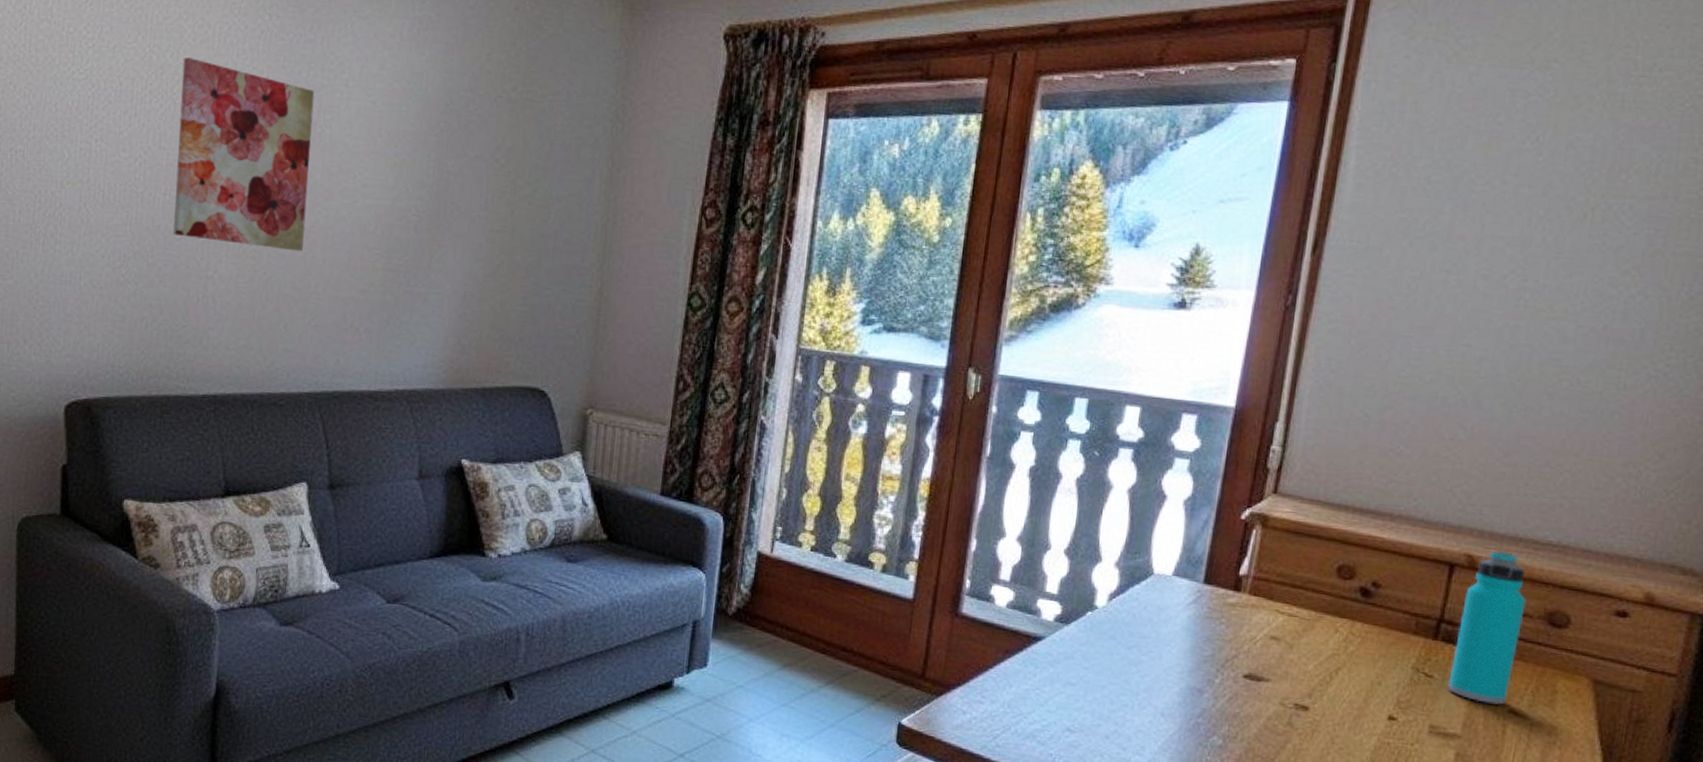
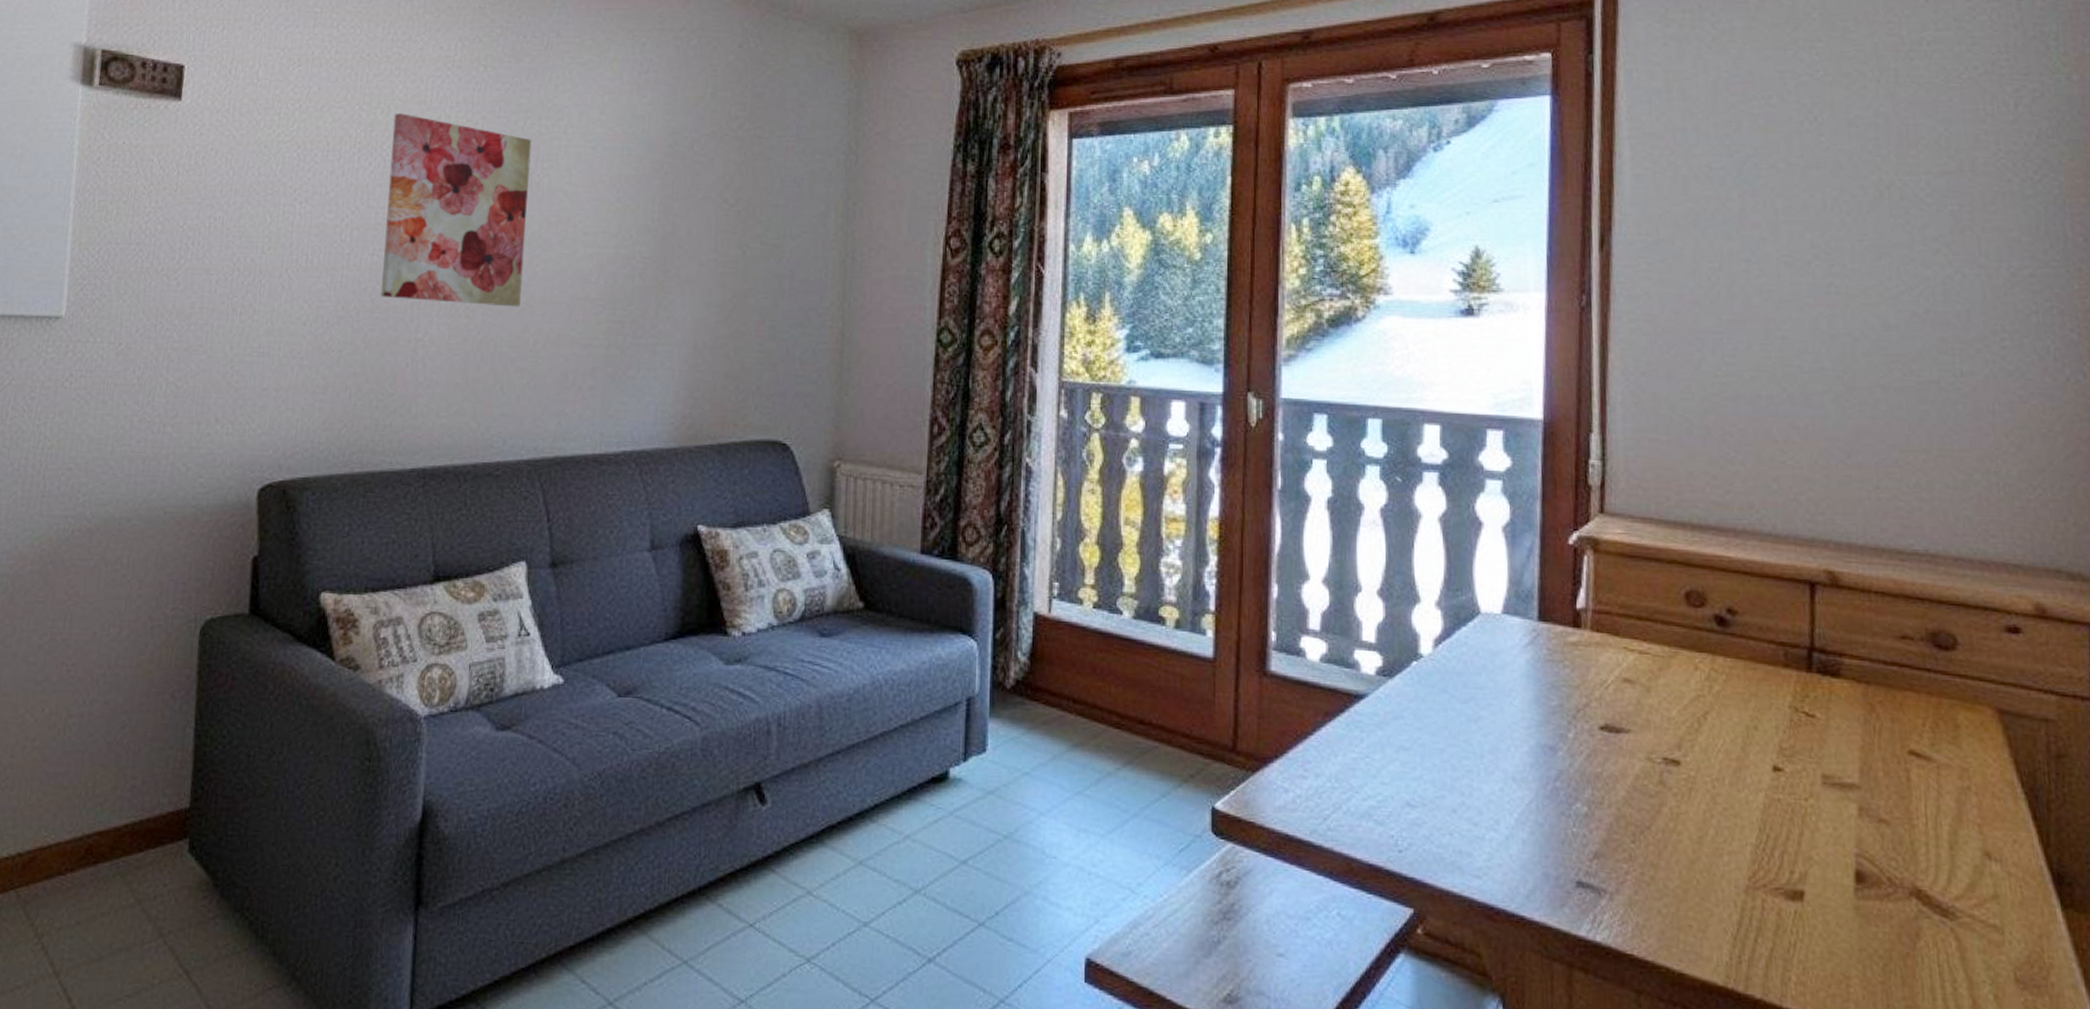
water bottle: present [1448,551,1526,705] -> none [1833,564,1905,746]

